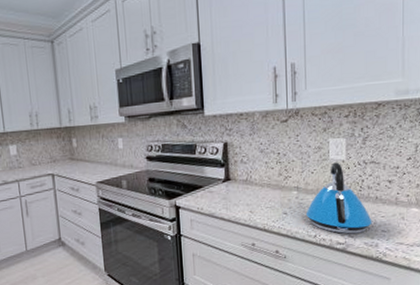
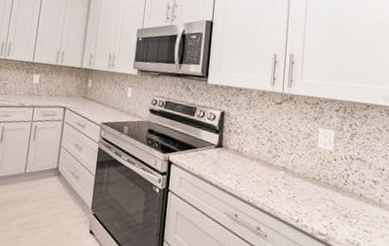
kettle: present [305,162,372,234] -> none [290,151,355,228]

